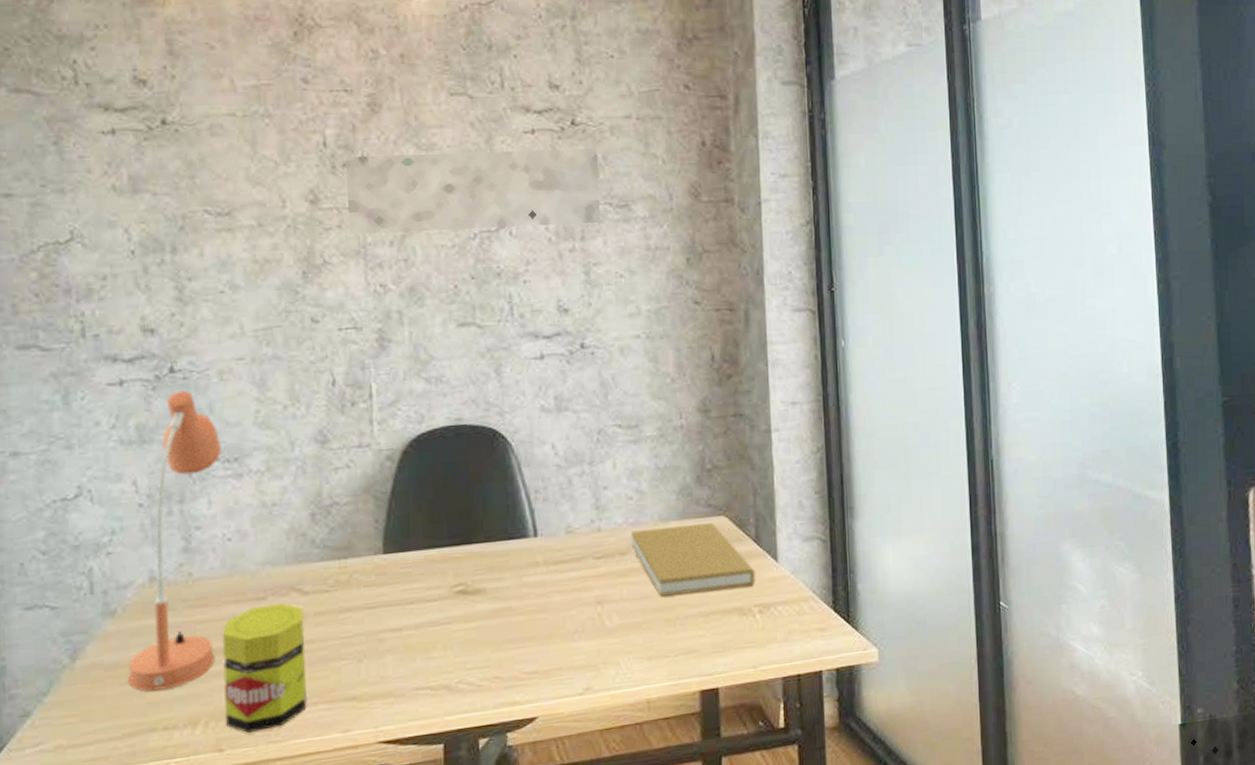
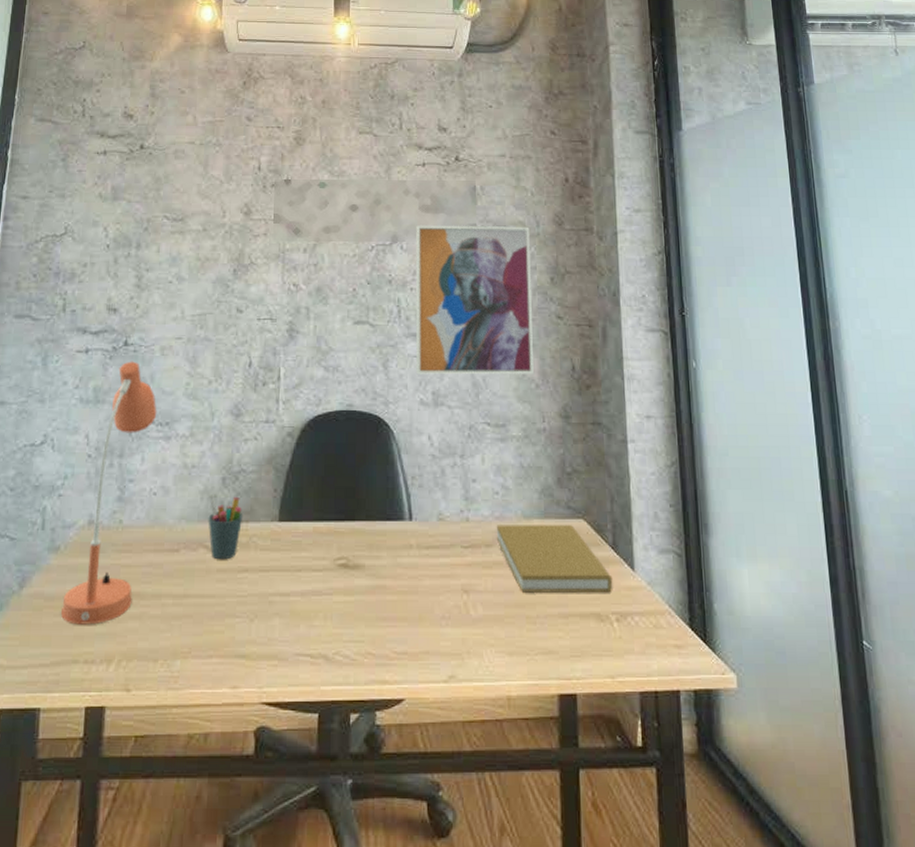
jar: present [222,603,307,733] -> none [135,557,209,676]
pen holder: none [296,532,341,603] -> present [208,493,243,560]
wall art: none [527,201,669,379] -> present [415,225,534,375]

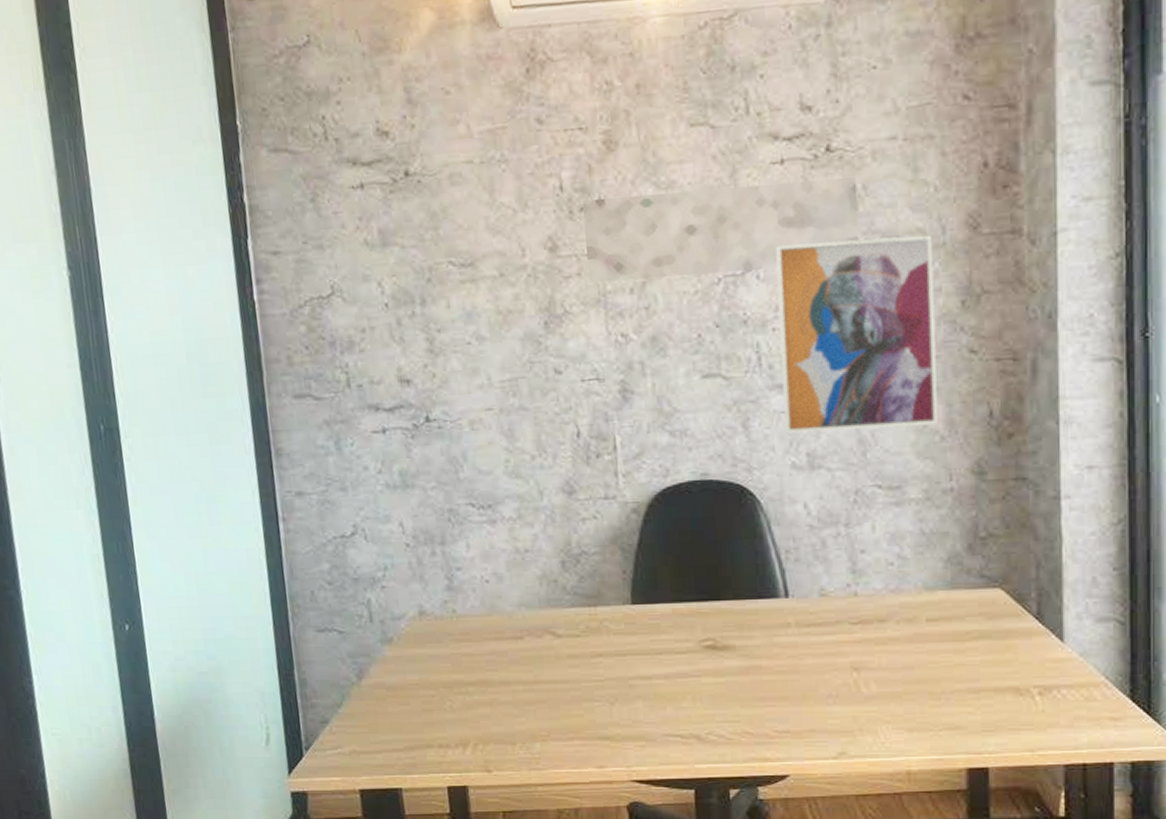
desk lamp: present [60,361,157,625] -> none [405,439,480,712]
pen holder: present [208,493,243,560] -> none [548,578,591,646]
book: present [496,525,613,593] -> none [891,595,1036,668]

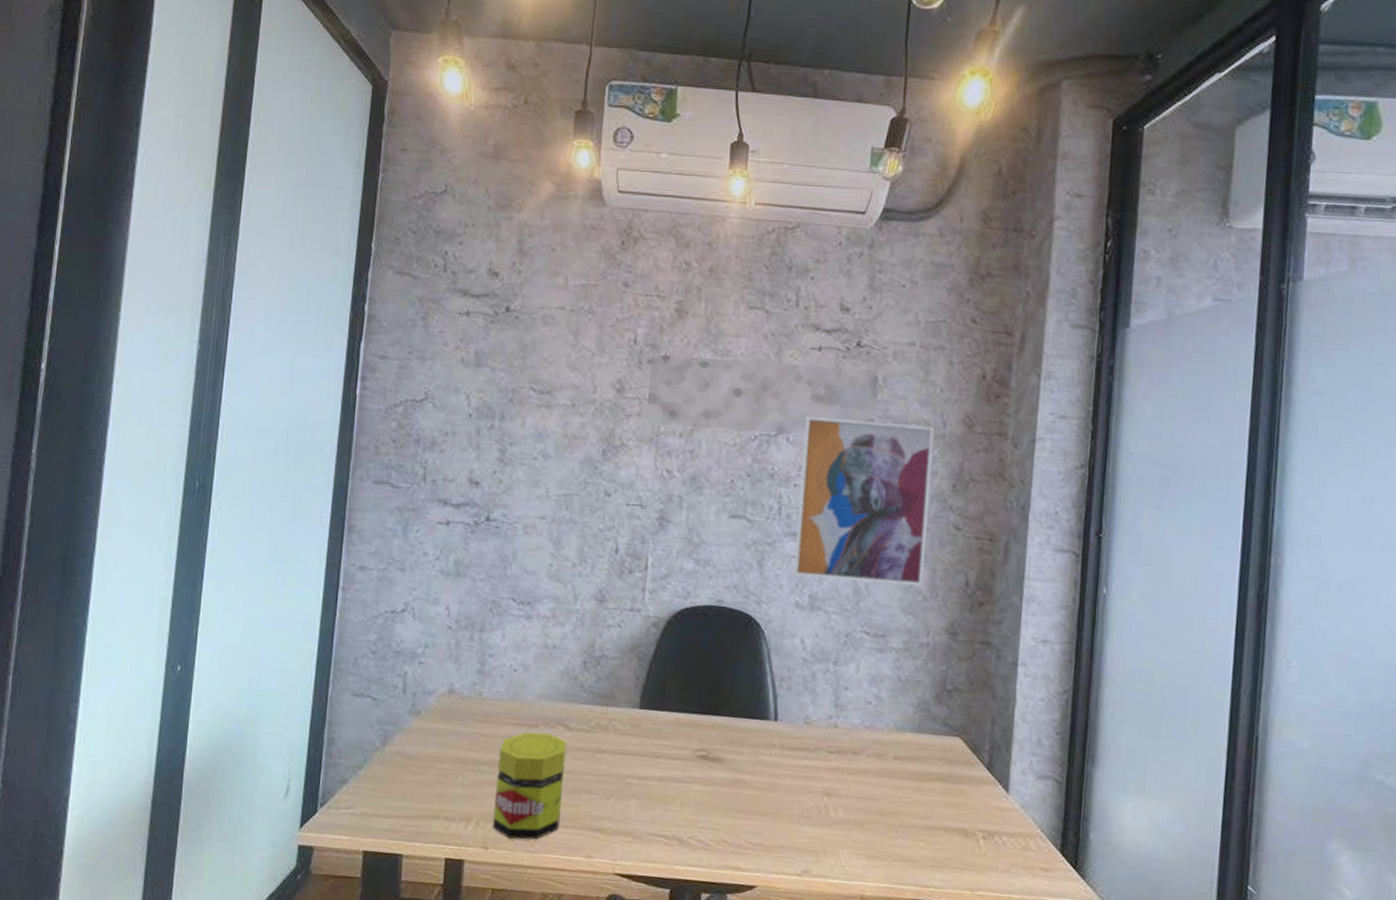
jar: none [484,644,564,758] -> present [493,732,567,840]

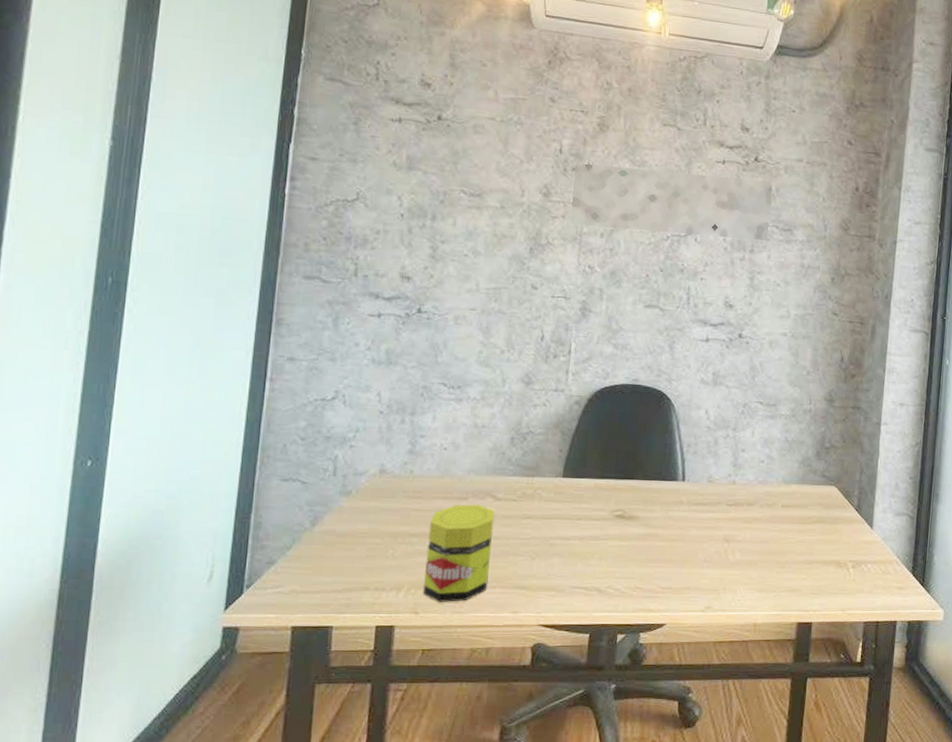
wall art: present [792,417,934,586] -> none [699,220,817,363]

